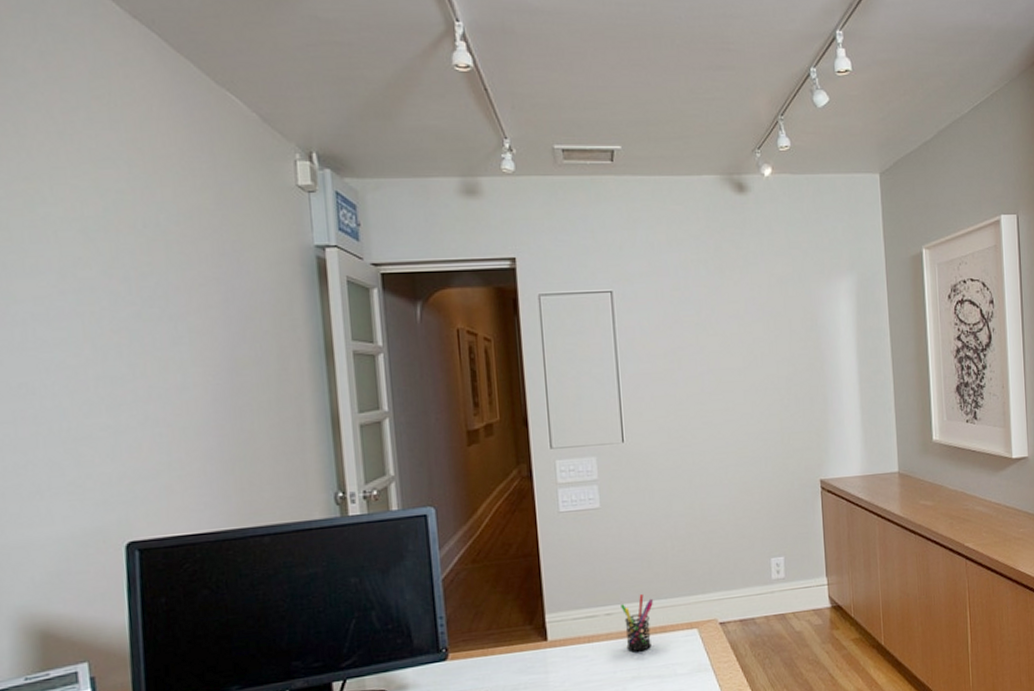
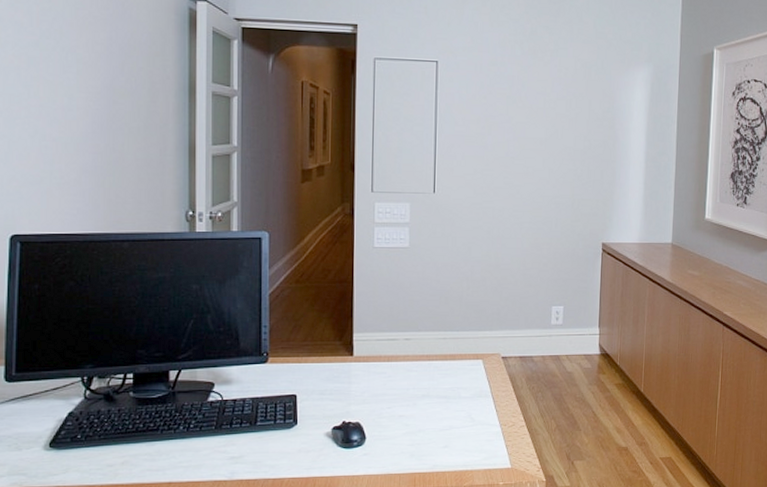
pen holder: present [620,593,653,652] -> none [418,324,446,374]

